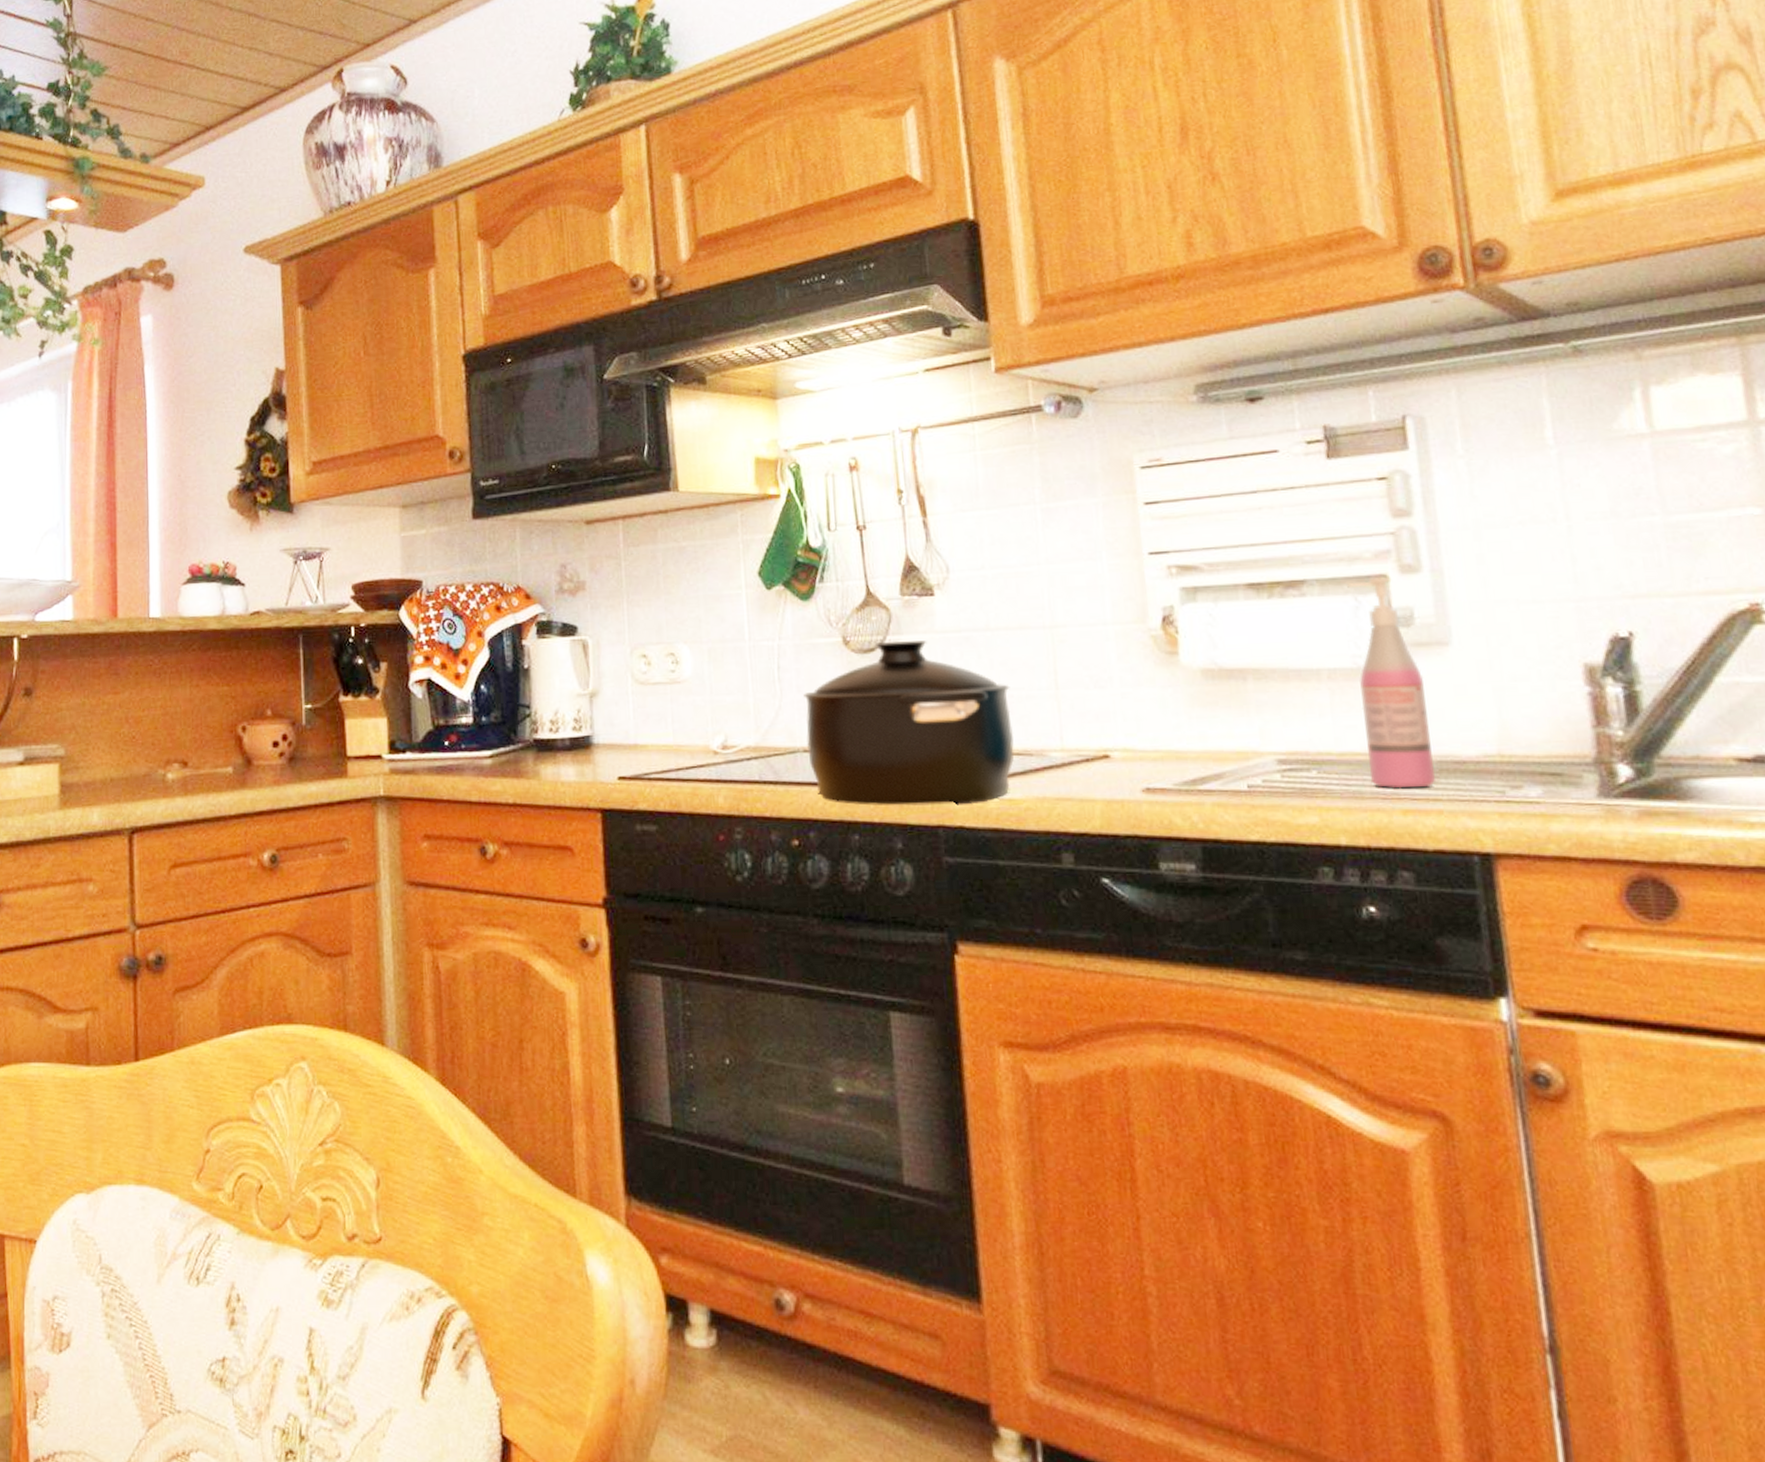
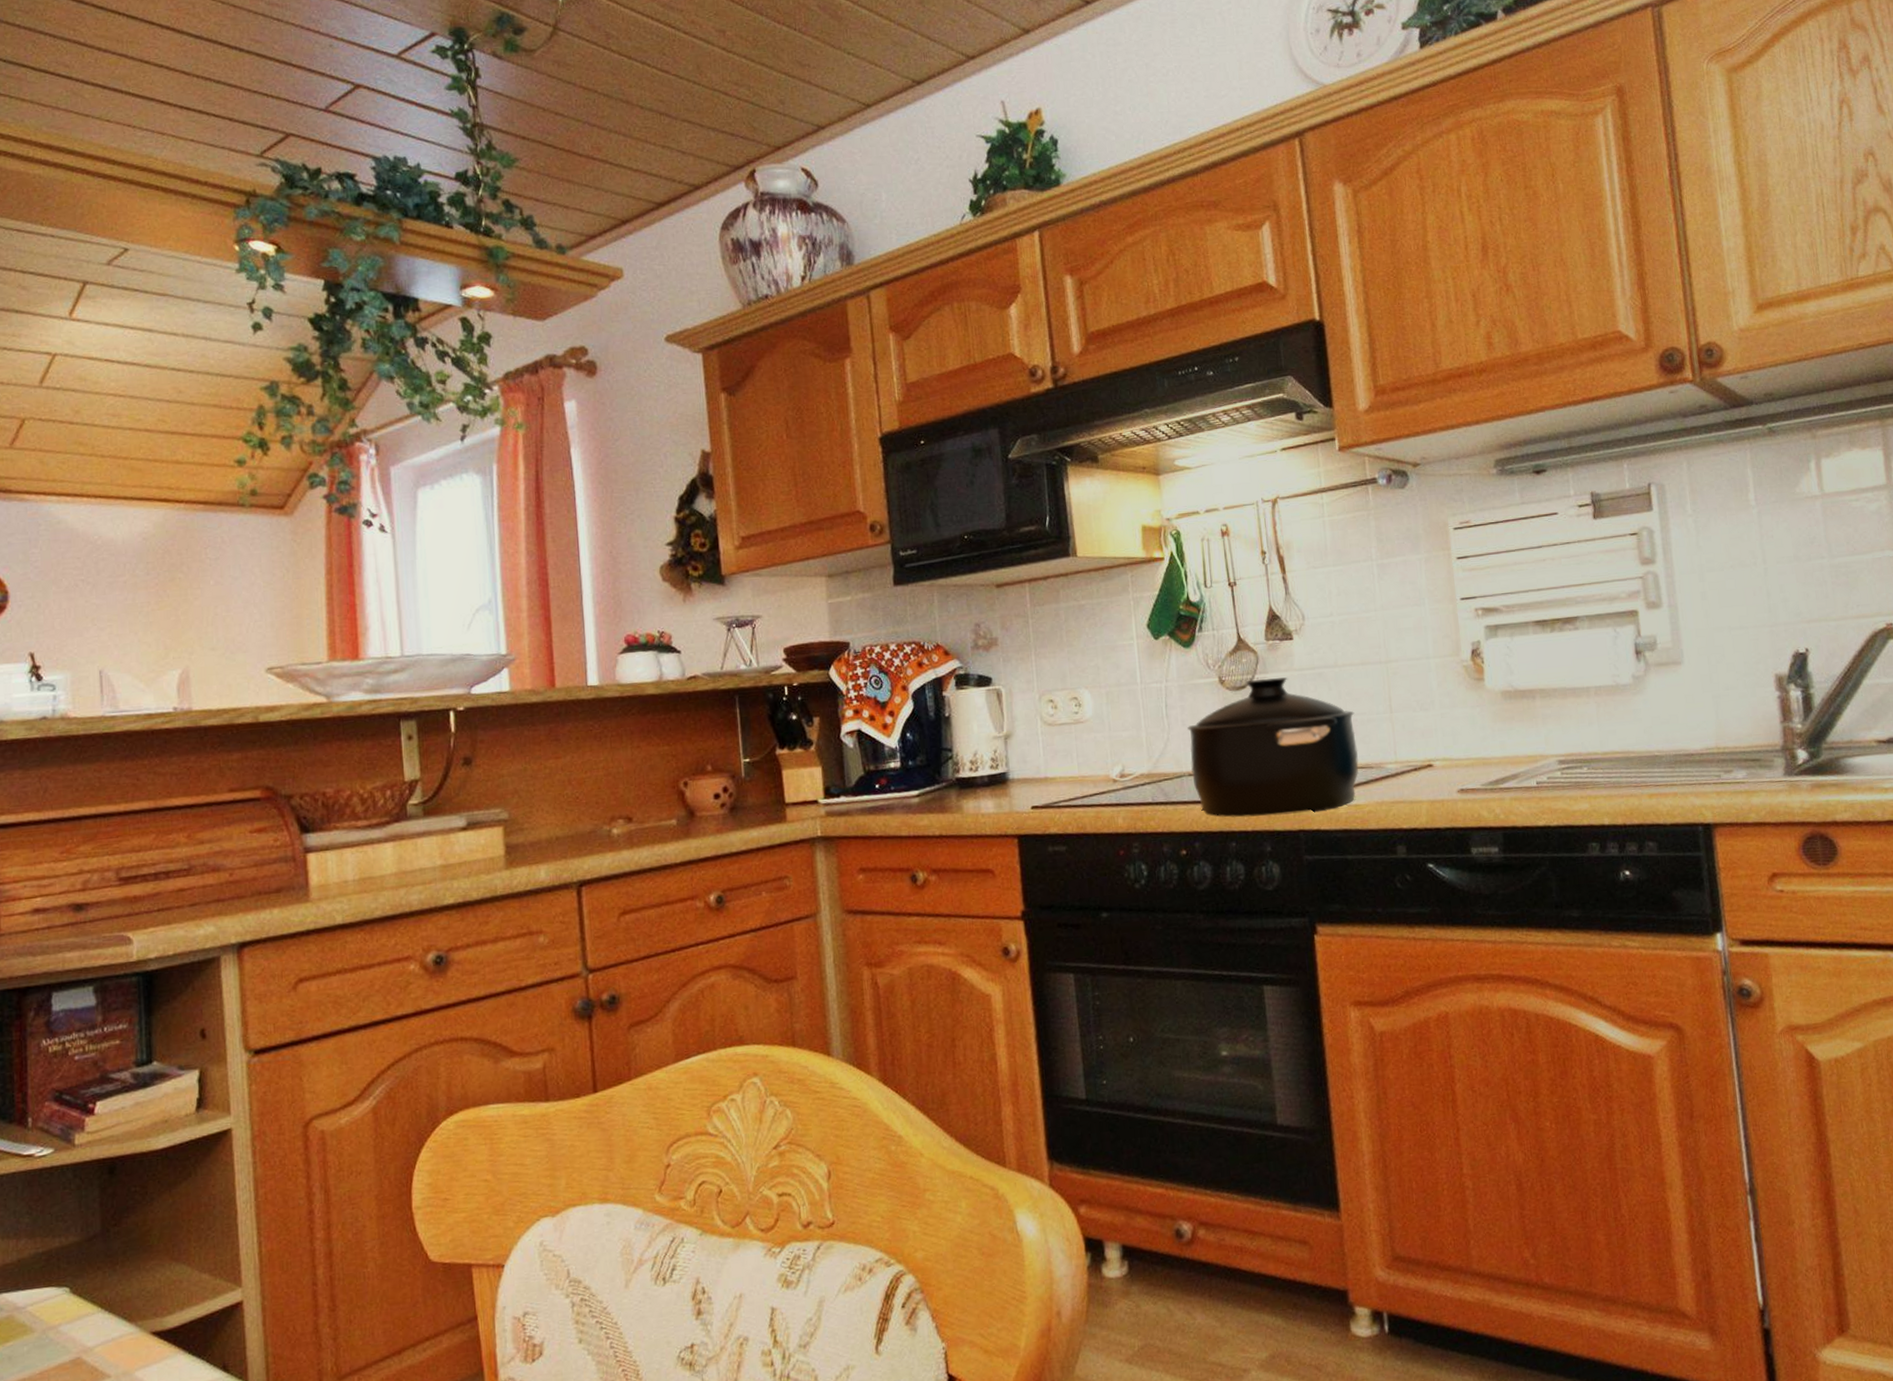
soap dispenser: present [1346,577,1437,789] -> none [1607,612,1673,778]

